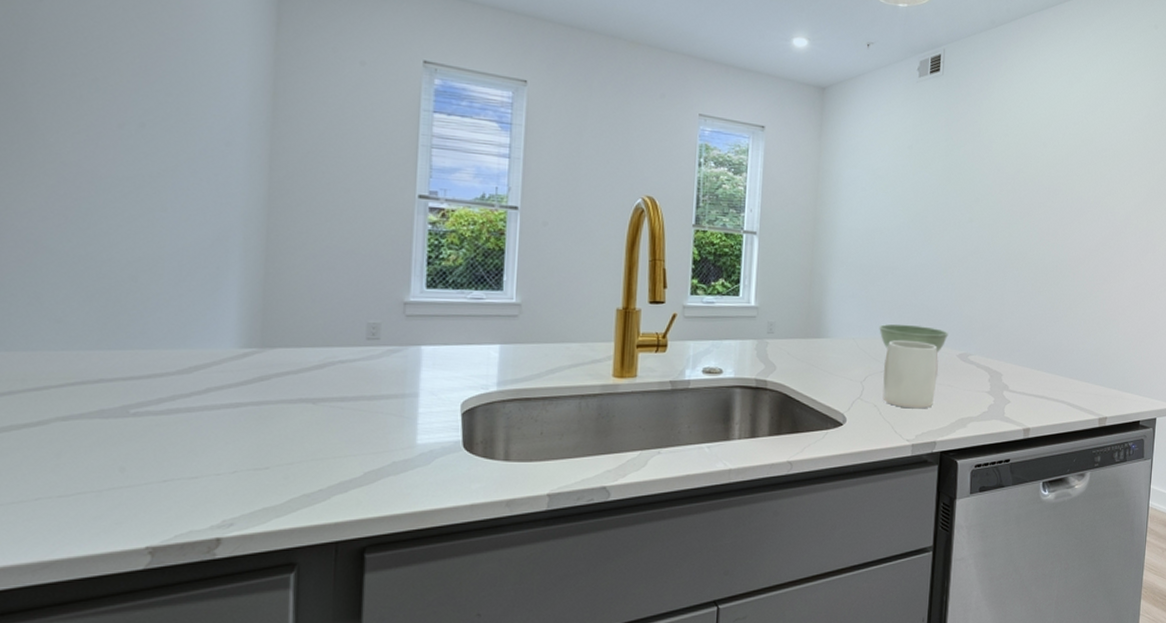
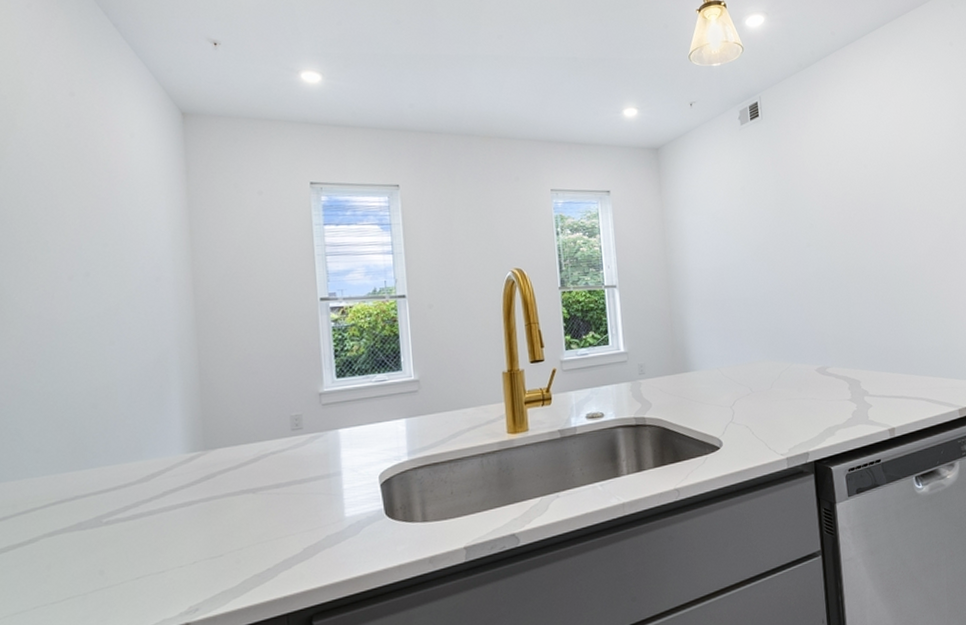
bowl: present [879,323,949,353] -> none [739,347,805,374]
mug: present [882,340,939,409] -> none [749,362,801,425]

